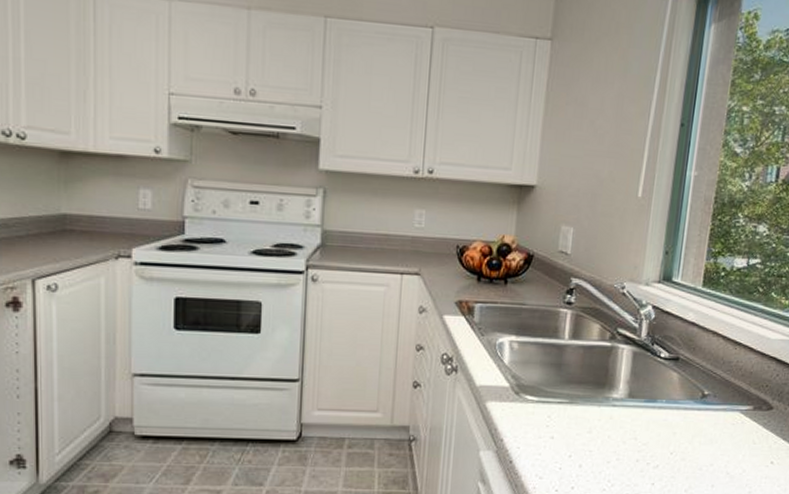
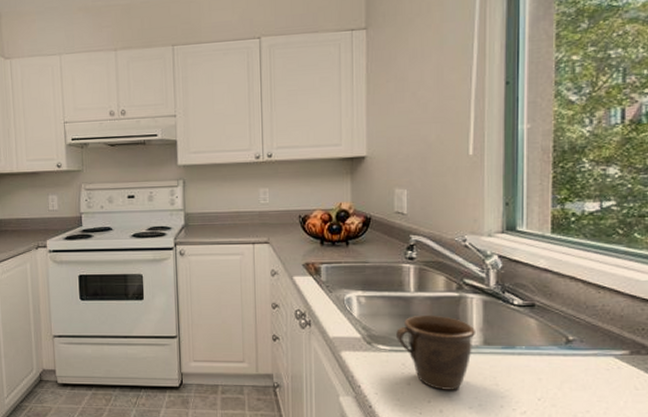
mug: none [545,364,623,444] -> present [396,315,477,390]

